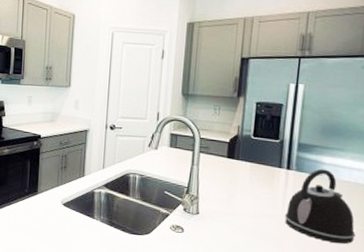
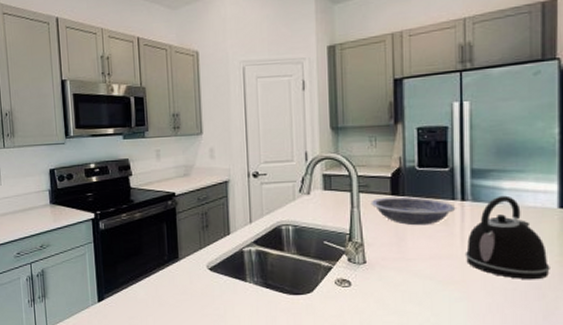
bowl: none [209,159,282,187] -> present [371,196,456,226]

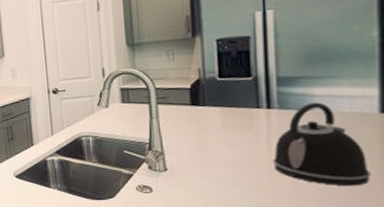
bowl: present [371,196,456,226] -> none [170,106,261,134]

